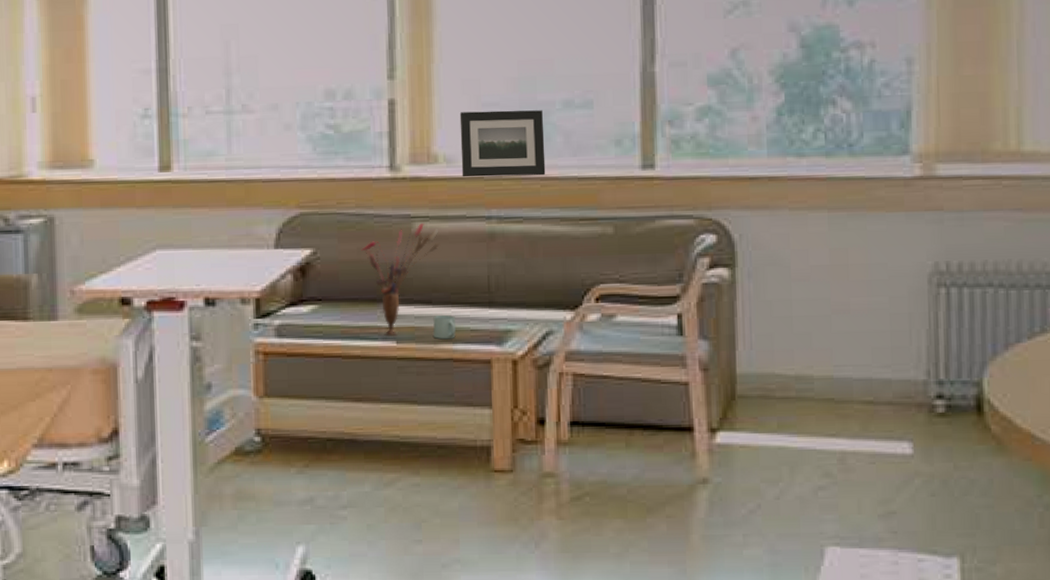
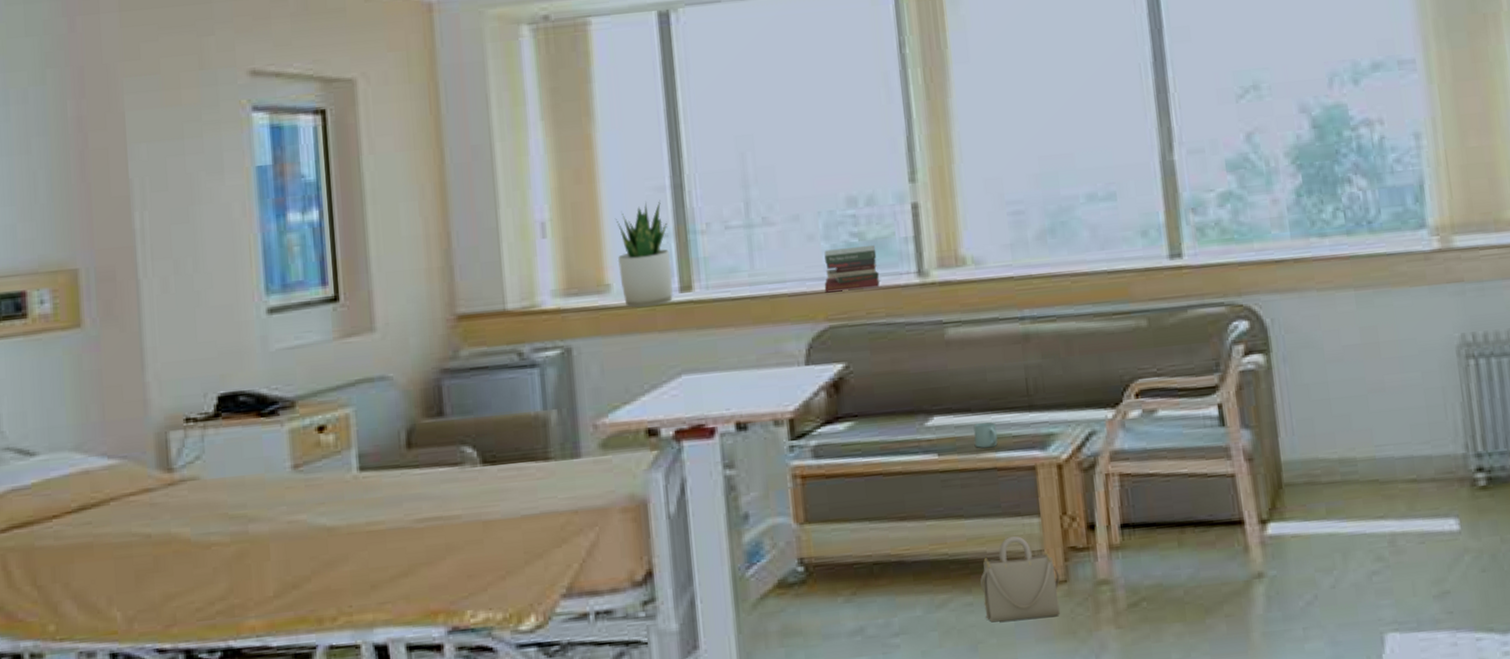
planter: none [101,82,153,184] -> present [615,199,673,308]
books: none [298,138,353,181] -> present [824,245,881,293]
bouquet: present [361,223,440,338] -> none [895,329,974,450]
handbag: none [429,424,506,504] -> present [980,535,1060,623]
picture frame: present [459,110,546,177] -> none [984,205,1075,279]

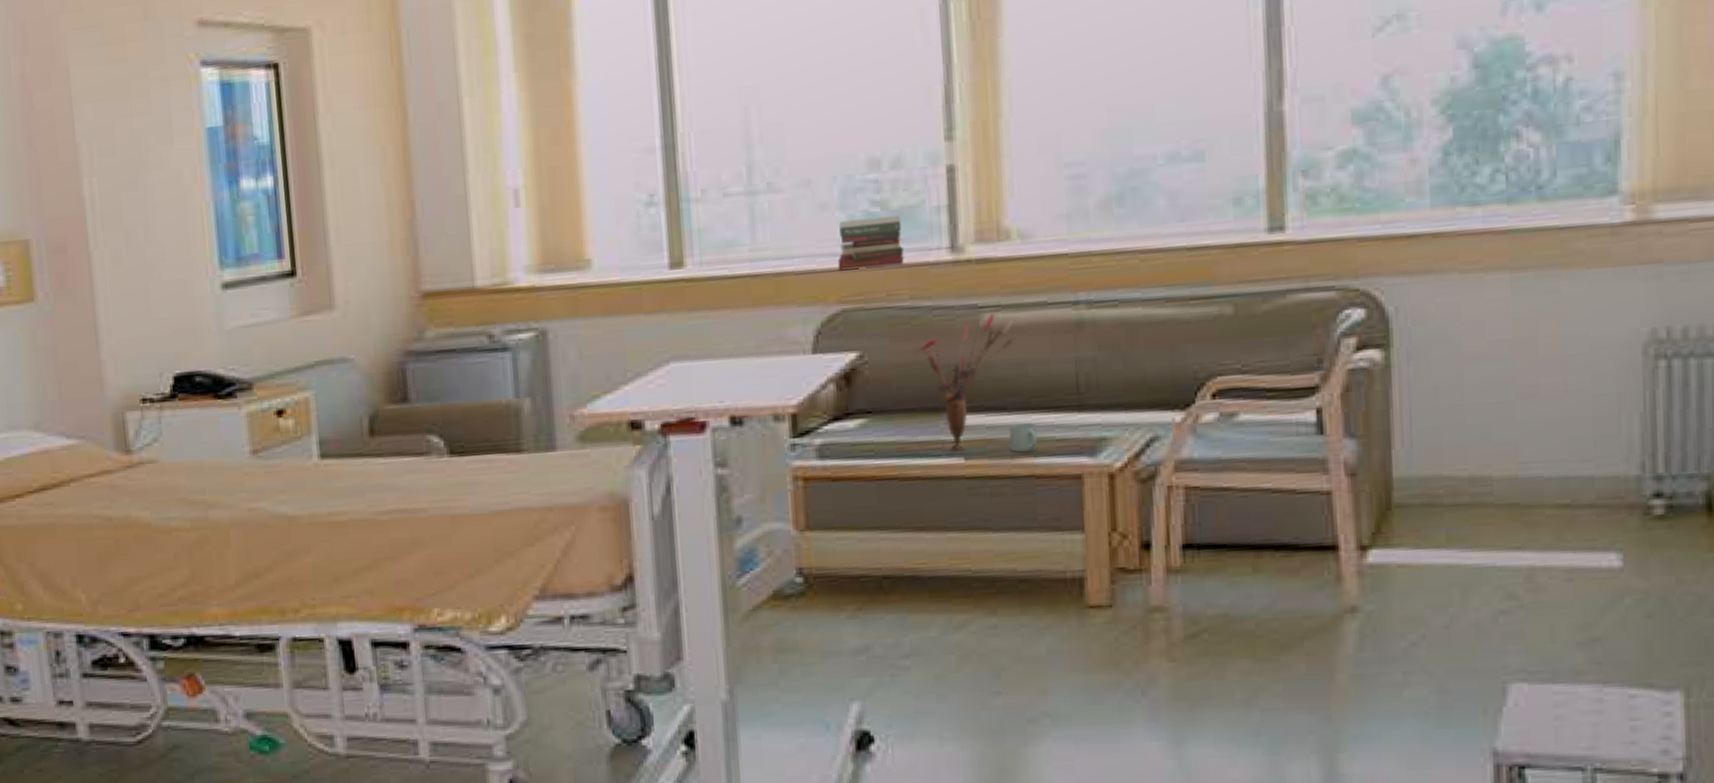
planter: present [615,199,673,308] -> none [597,162,662,286]
bouquet: none [895,329,974,450] -> present [918,314,1015,453]
handbag: present [980,535,1060,623] -> none [1008,552,1104,648]

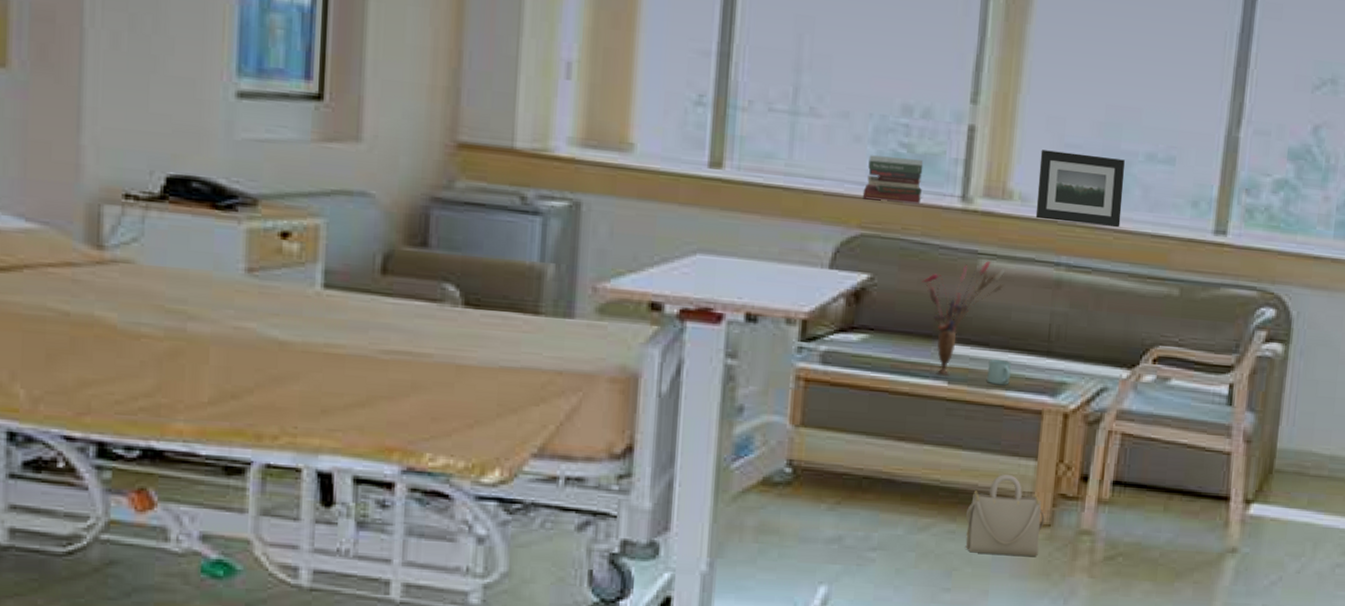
handbag: none [1008,552,1104,648] -> present [965,474,1045,556]
picture frame: none [1036,167,1146,255] -> present [1035,150,1125,228]

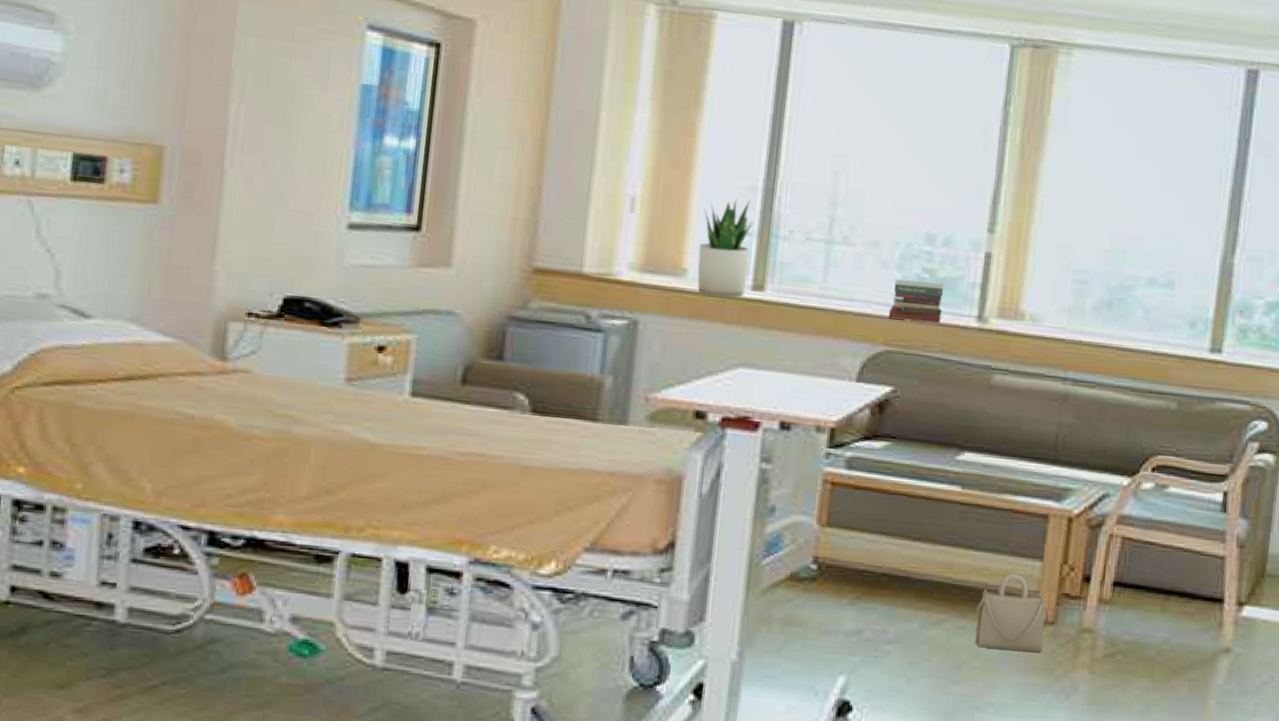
planter: none [646,63,707,177] -> present [697,197,753,298]
bouquet: present [922,261,1006,378] -> none [940,376,1017,483]
cup: present [987,359,1011,386] -> none [998,466,1020,491]
picture frame: present [1035,150,1125,228] -> none [1045,274,1128,346]

